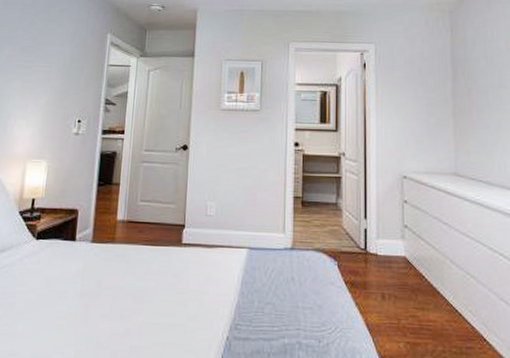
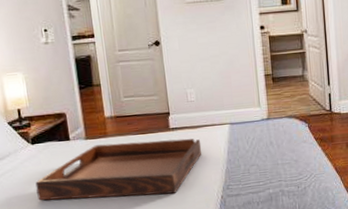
serving tray: none [27,251,214,324] -> present [35,138,202,201]

